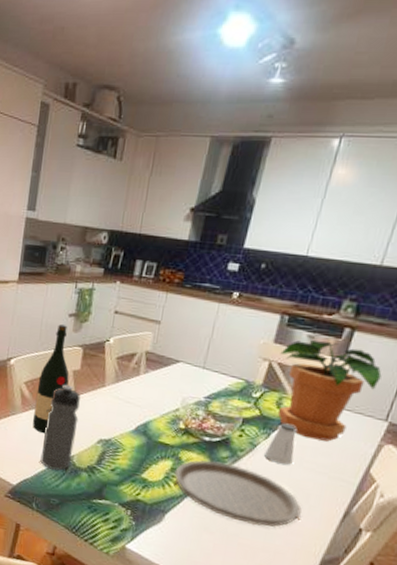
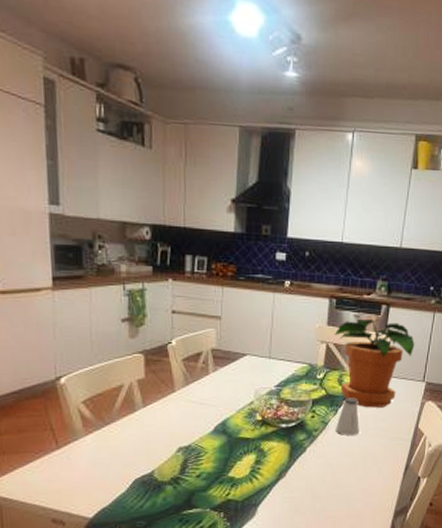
wine bottle: present [33,324,69,434] -> none [98,332,134,454]
water bottle: present [40,384,82,471] -> none [116,396,153,491]
plate: present [174,460,302,527] -> none [259,444,373,497]

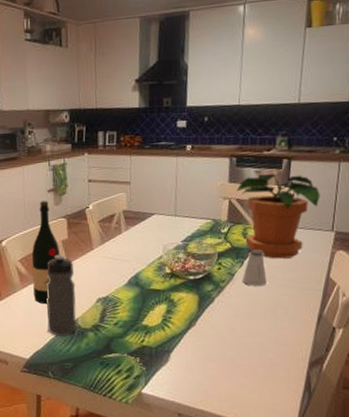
wine bottle: none [98,332,134,454] -> present [31,201,60,305]
water bottle: none [116,396,153,491] -> present [46,254,77,336]

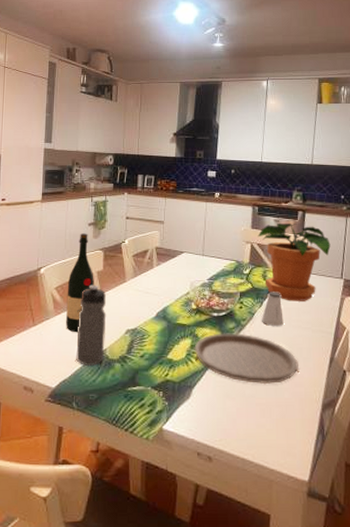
plate: none [170,295,283,346] -> present [194,333,299,385]

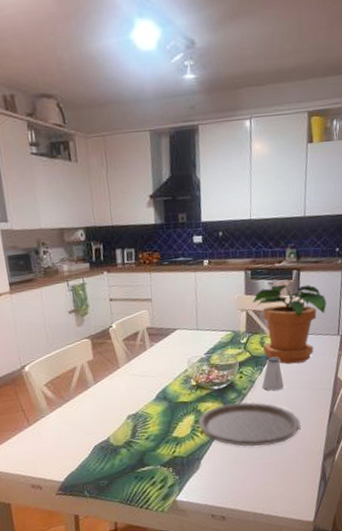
wine bottle: present [66,233,94,333] -> none [57,322,86,426]
water bottle: present [76,284,107,366] -> none [74,375,110,456]

